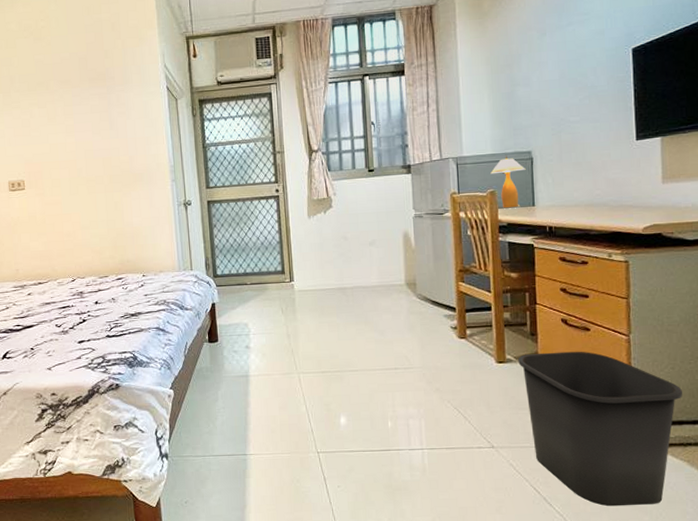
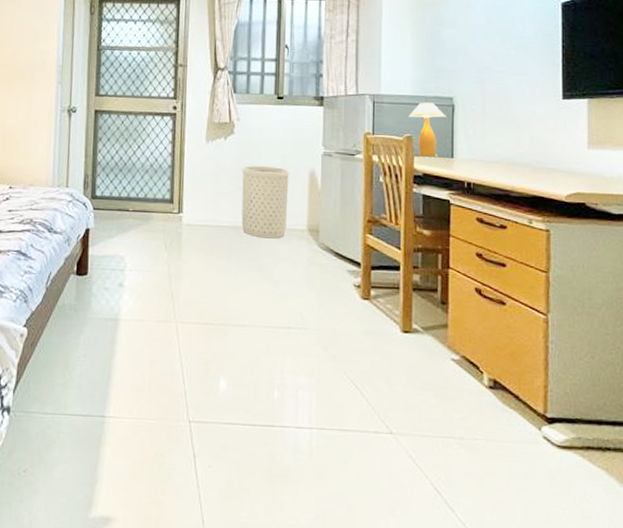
laundry basket: none [342,232,387,296] -> present [241,166,290,239]
waste bin: present [518,351,683,507] -> none [426,325,603,519]

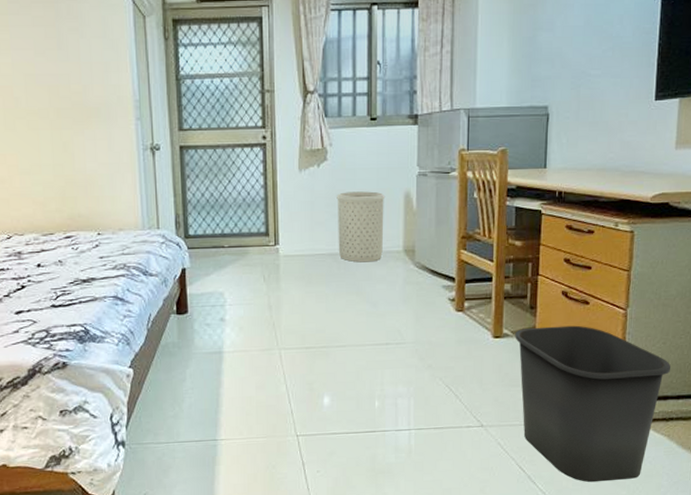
table lamp: present [408,98,446,158] -> none [503,109,541,169]
waste bin: none [426,325,603,519] -> present [515,325,671,483]

